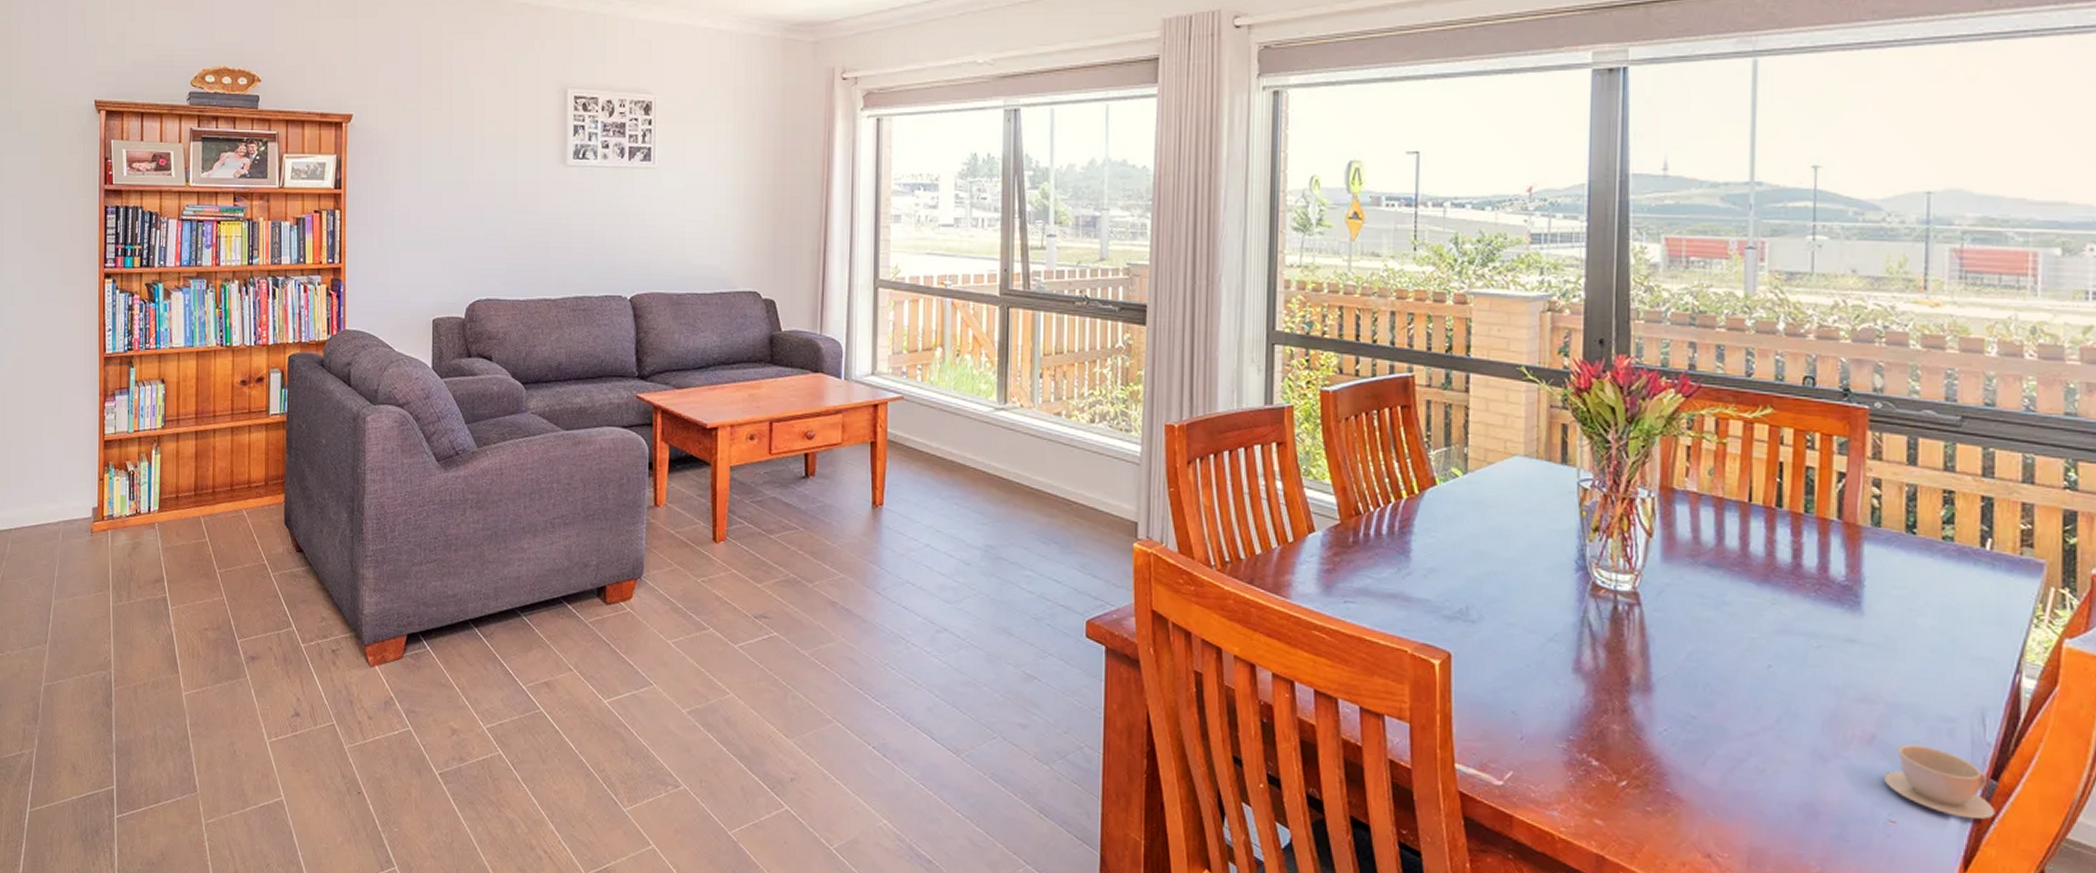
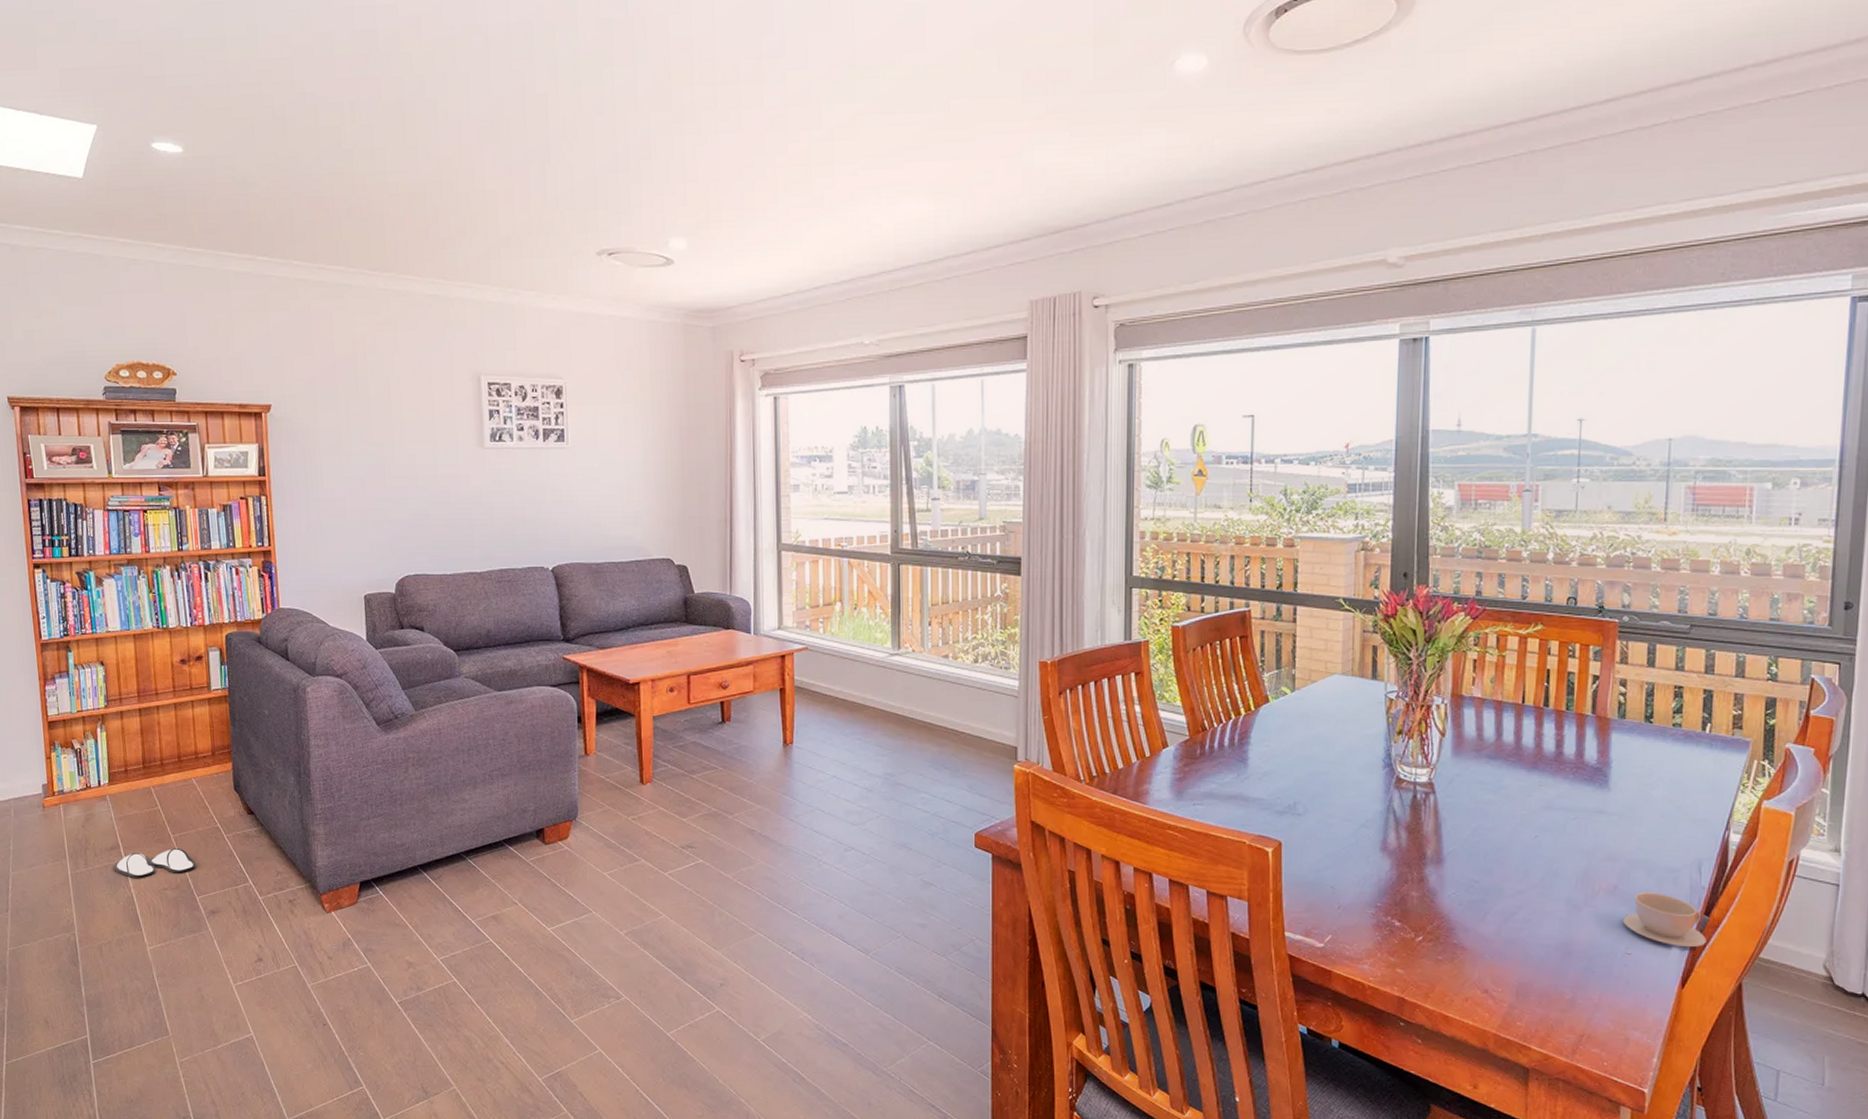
slippers: none [156,585,239,617] -> present [113,849,196,879]

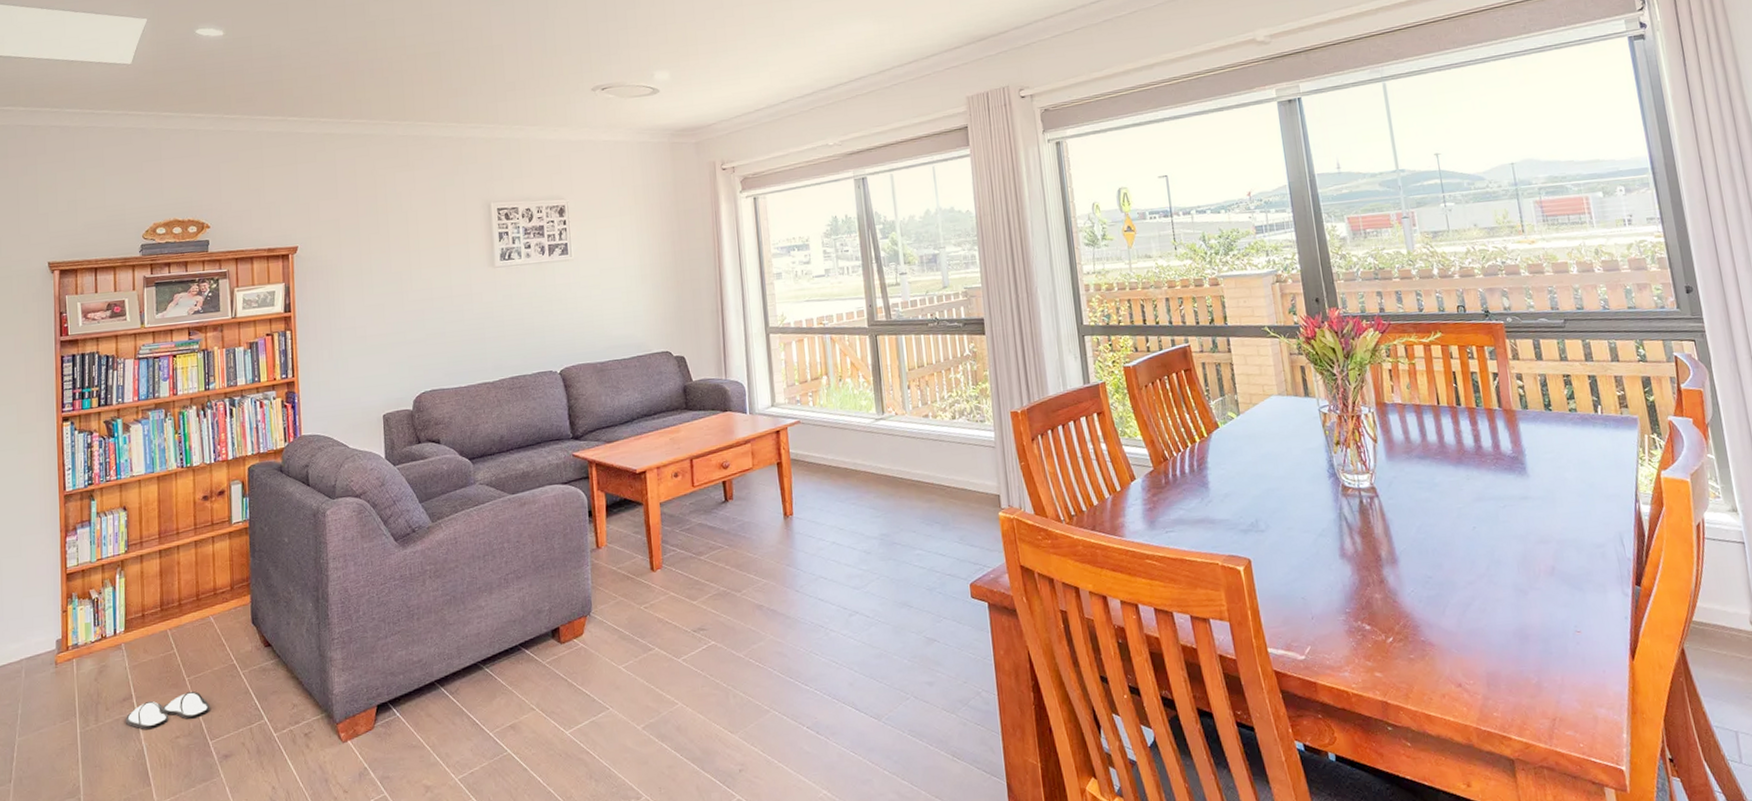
teacup: present [1622,892,1707,948] -> none [1565,568,1644,619]

